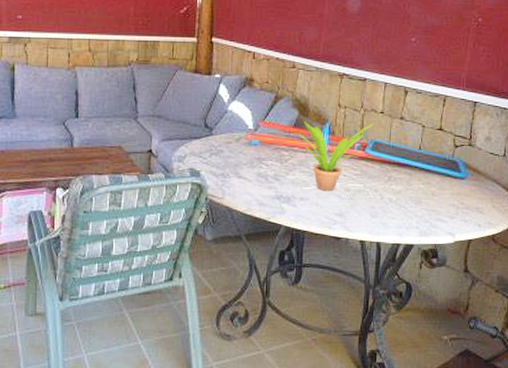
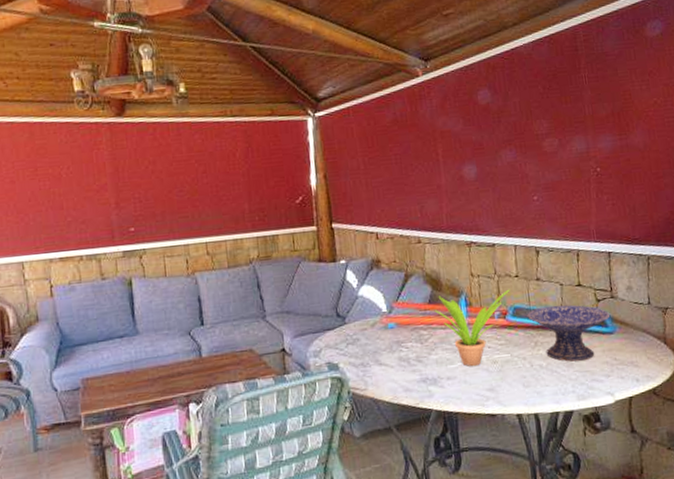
decorative bowl: none [385,145,465,200] -> present [527,305,611,362]

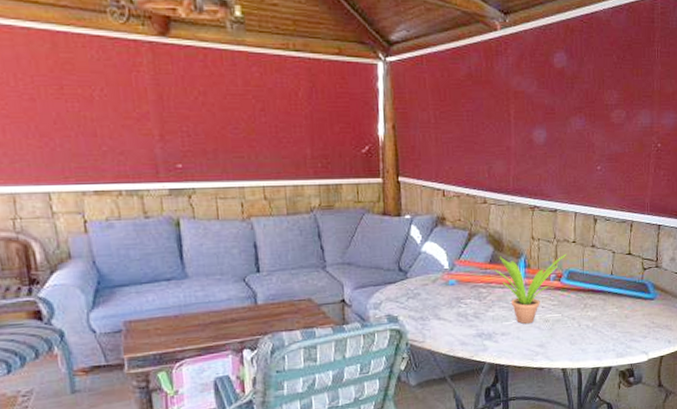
decorative bowl: present [527,305,611,362] -> none [580,271,654,323]

